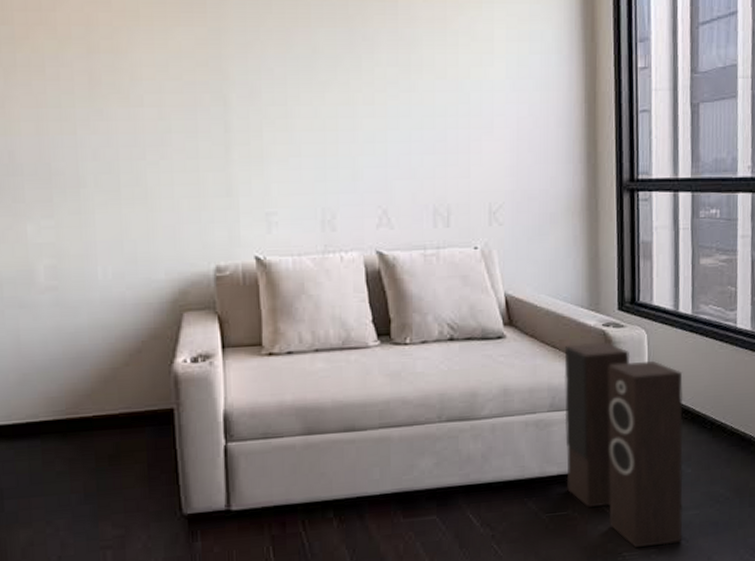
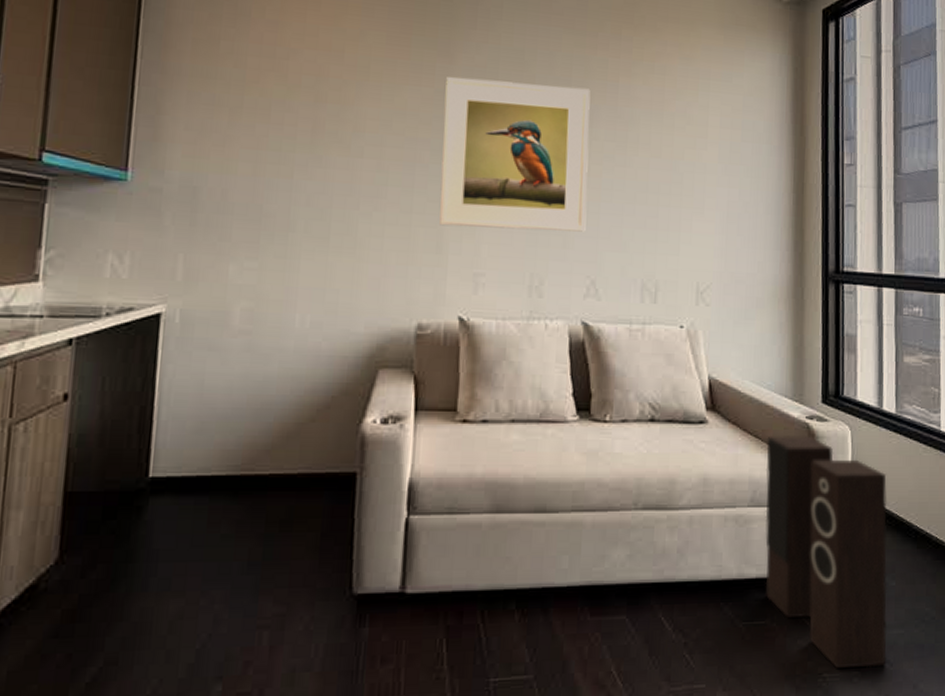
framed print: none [219,12,374,169] -> present [439,77,591,232]

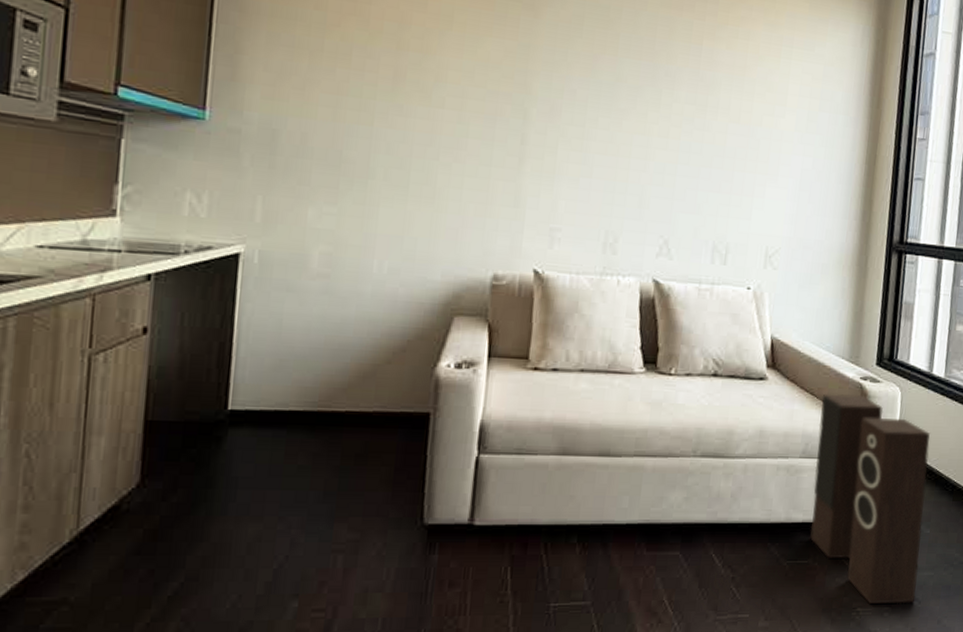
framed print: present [439,77,591,232] -> none [518,31,674,193]

